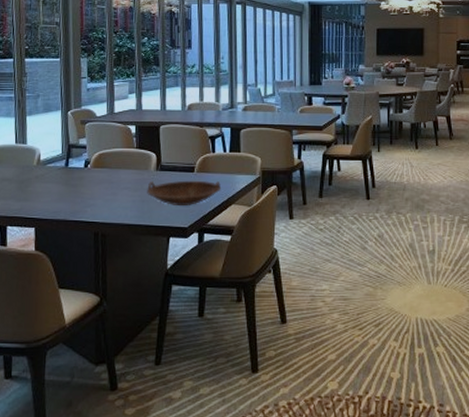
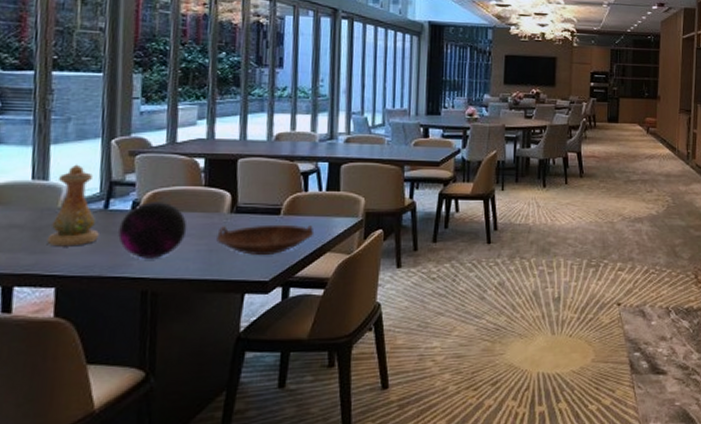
vase: none [27,131,63,196] -> present [47,164,99,247]
decorative orb: none [75,161,125,206] -> present [117,202,187,258]

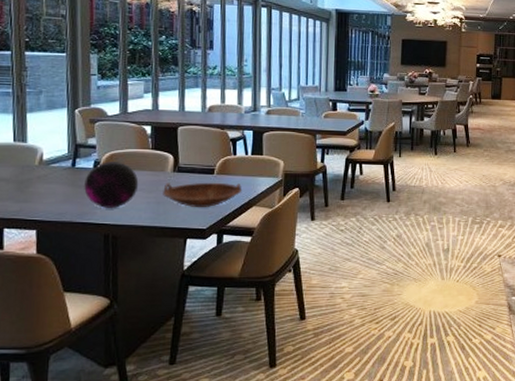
vase: present [47,164,99,247] -> none [28,129,69,197]

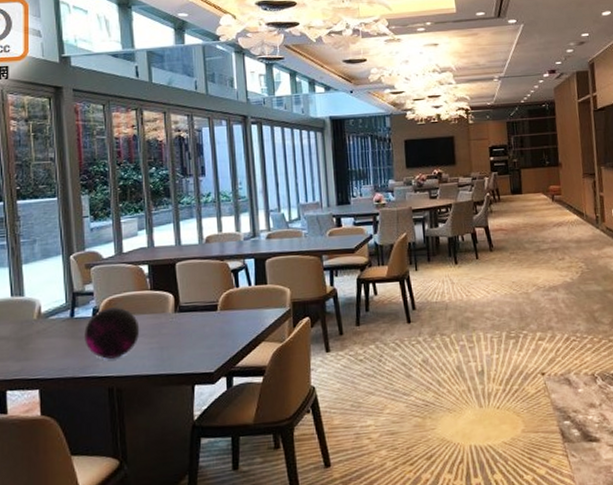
bowl: present [163,182,243,208] -> none [165,318,249,350]

